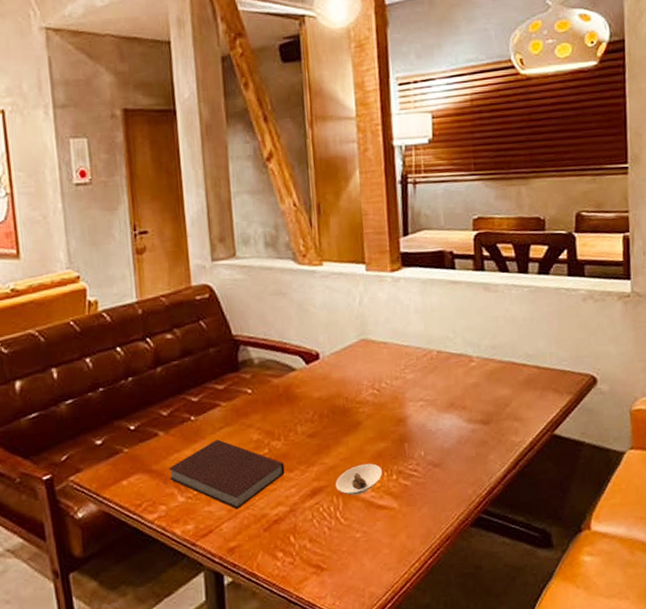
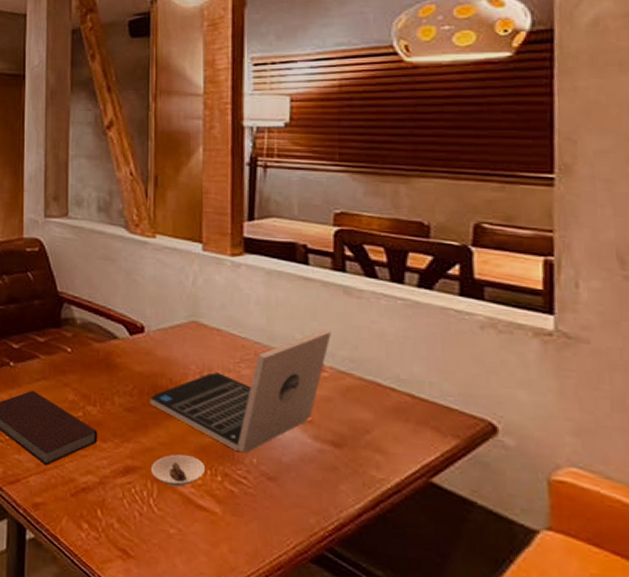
laptop: none [329,325,476,449] -> present [150,330,331,453]

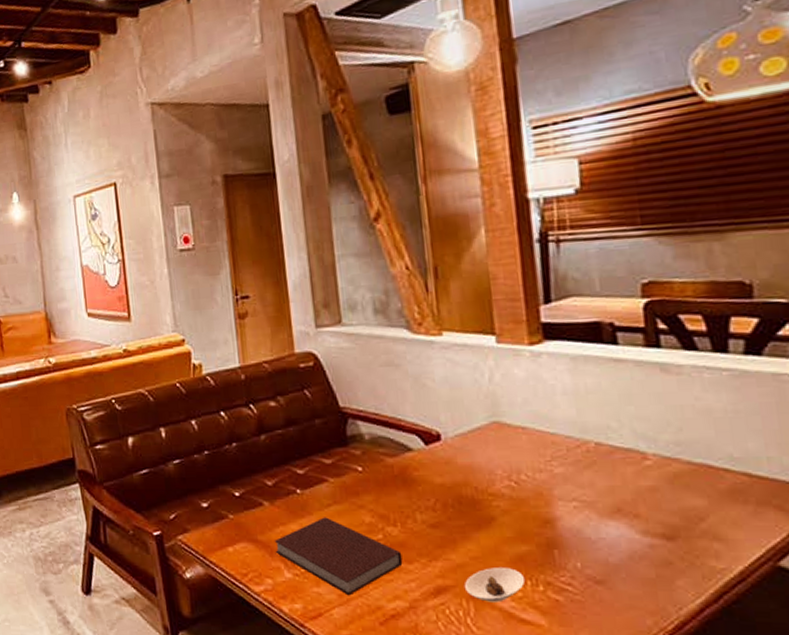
laptop: present [150,330,331,453] -> none [455,414,651,558]

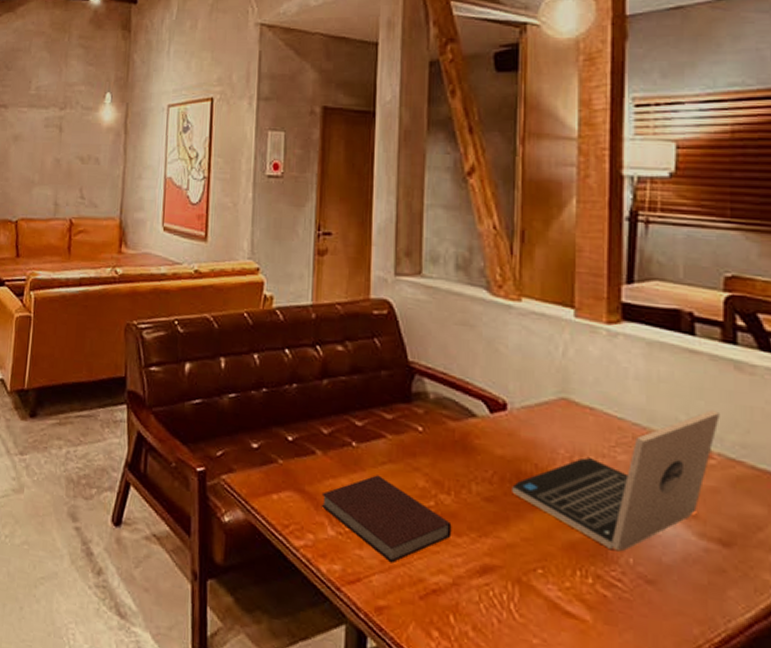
laptop: none [455,414,651,558] -> present [512,410,720,552]
saucer: present [464,566,524,603] -> none [511,551,574,591]

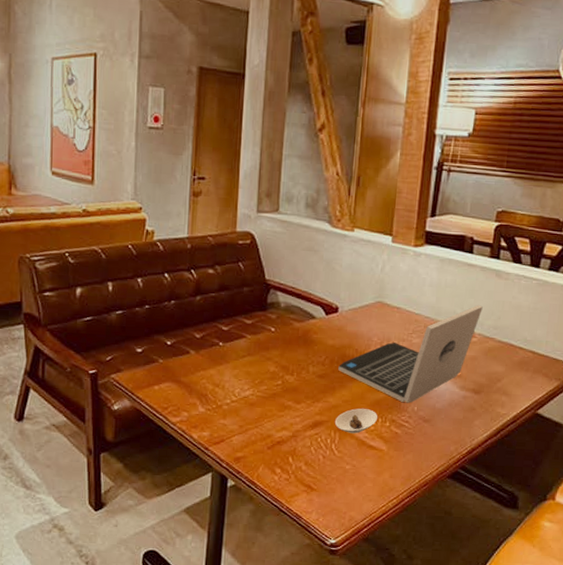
notebook: present [321,475,452,564] -> none [194,365,294,427]
saucer: none [511,551,574,591] -> present [334,408,377,434]

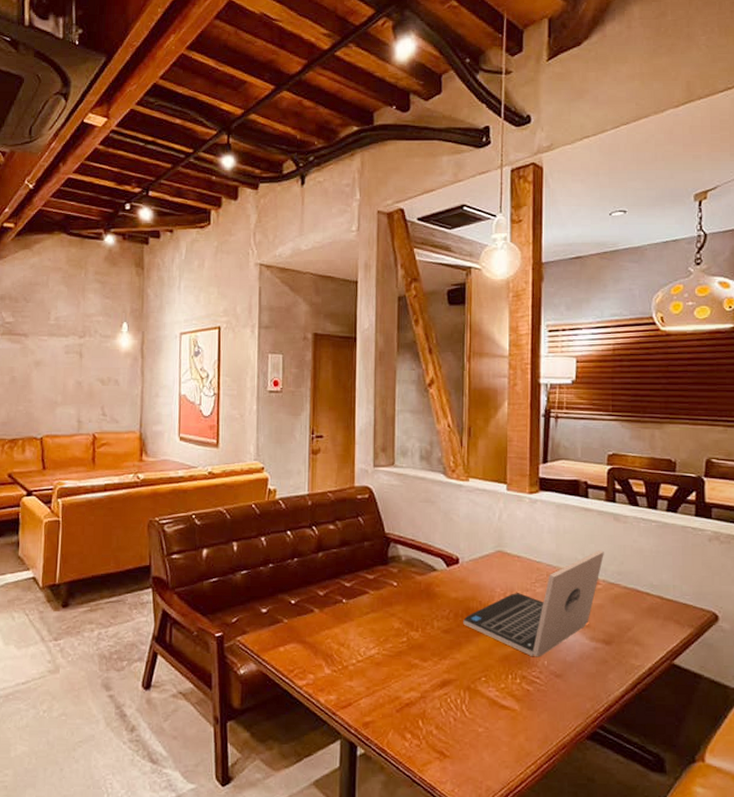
saucer: present [334,408,377,434] -> none [463,664,507,692]

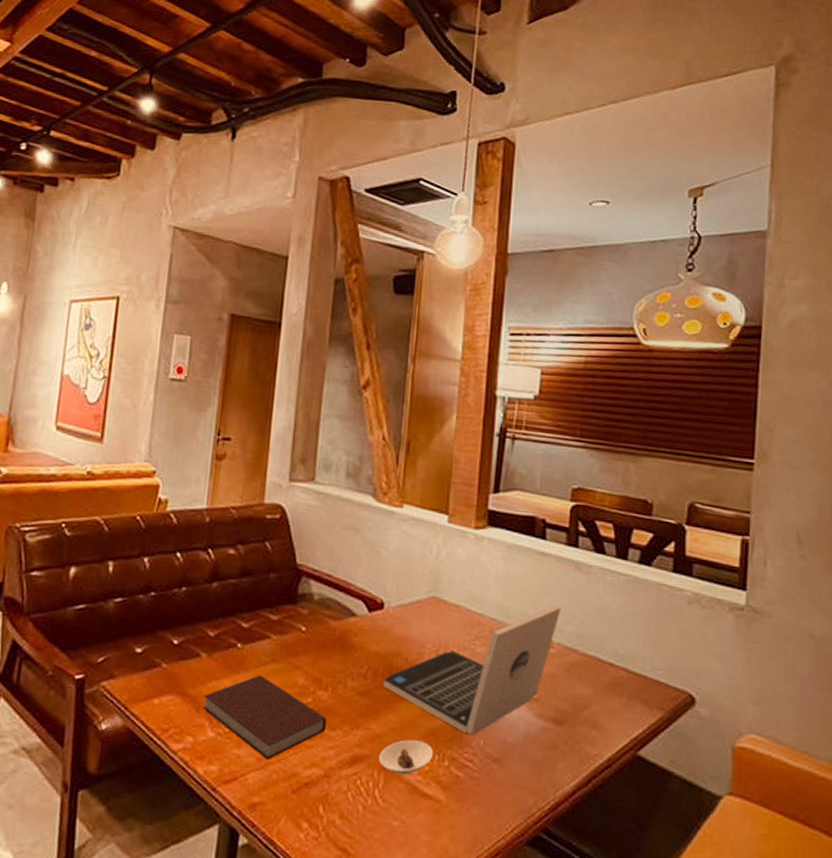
notebook: none [319,623,420,688] -> present [202,675,327,760]
saucer: none [463,664,507,692] -> present [378,739,433,776]

